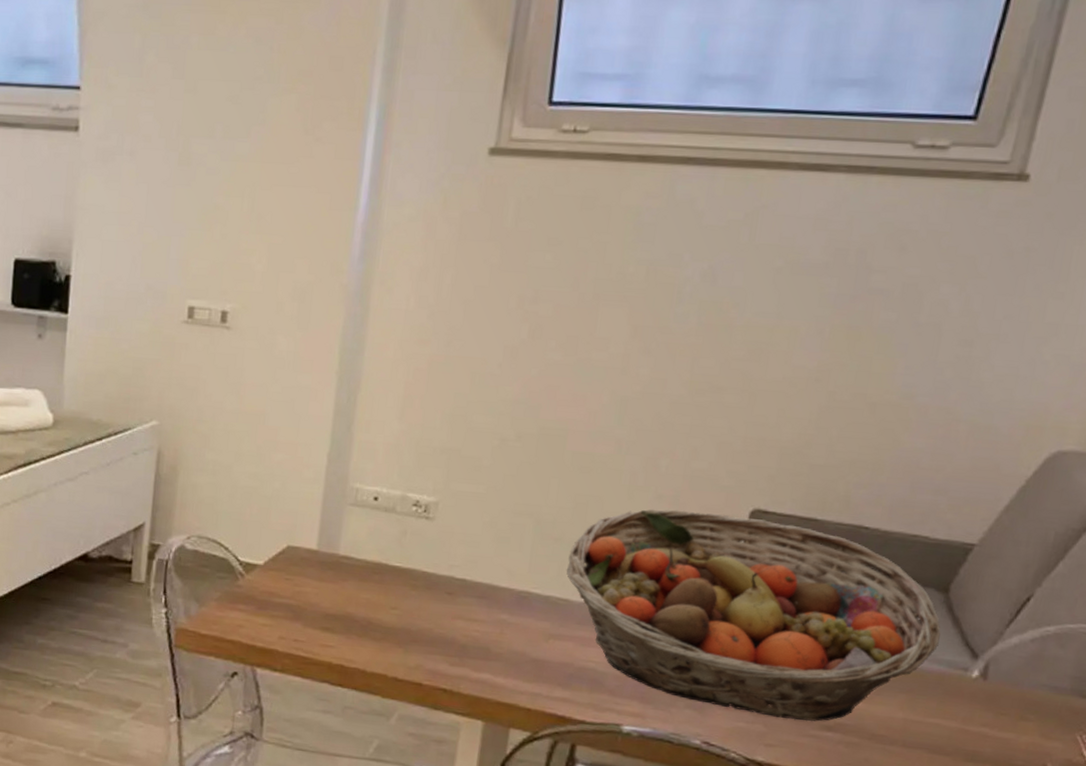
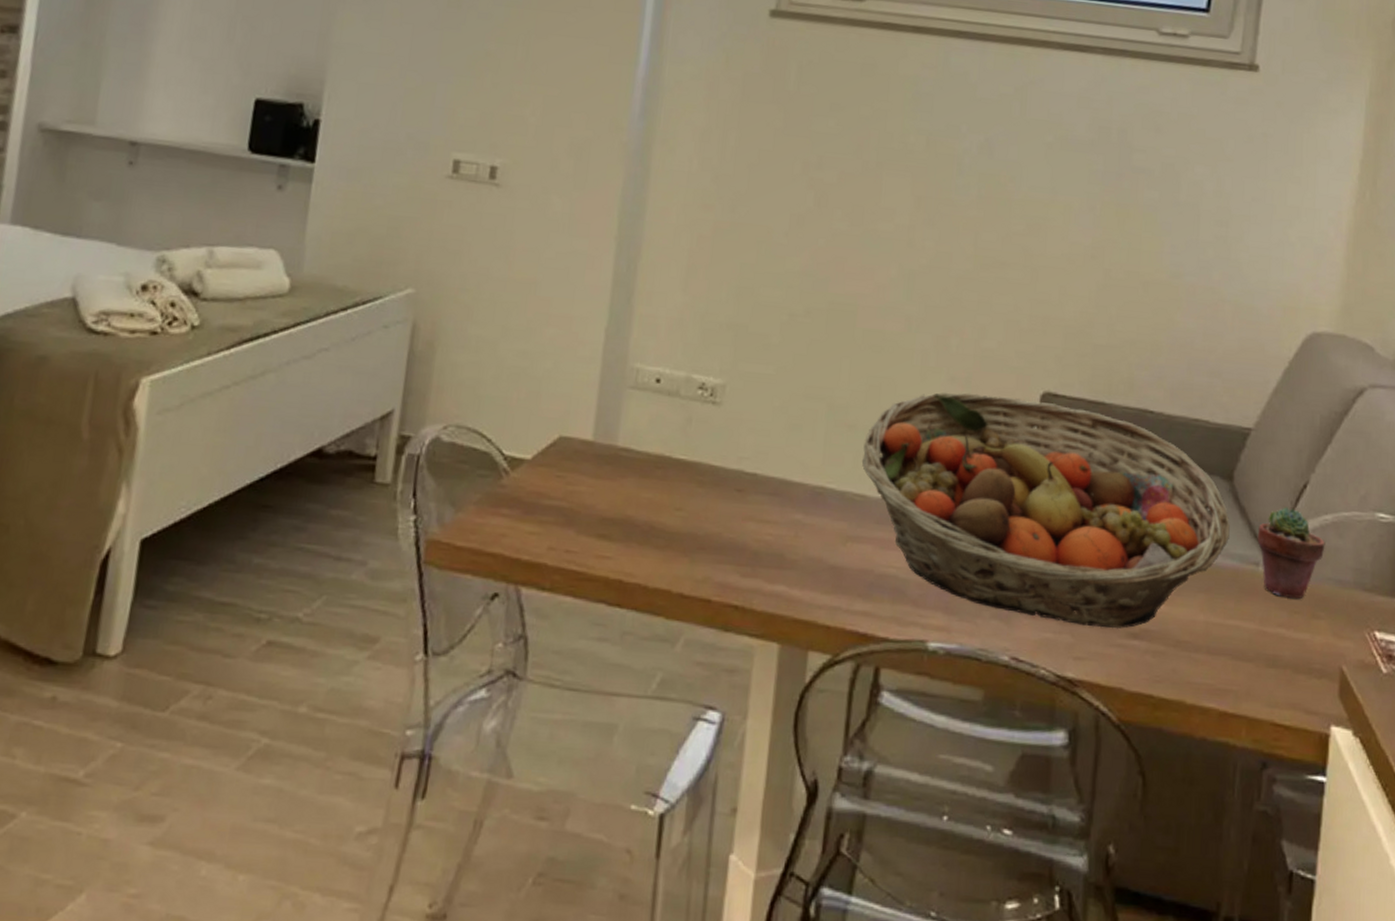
potted succulent: none [968,618,1044,702] -> present [1257,507,1325,599]

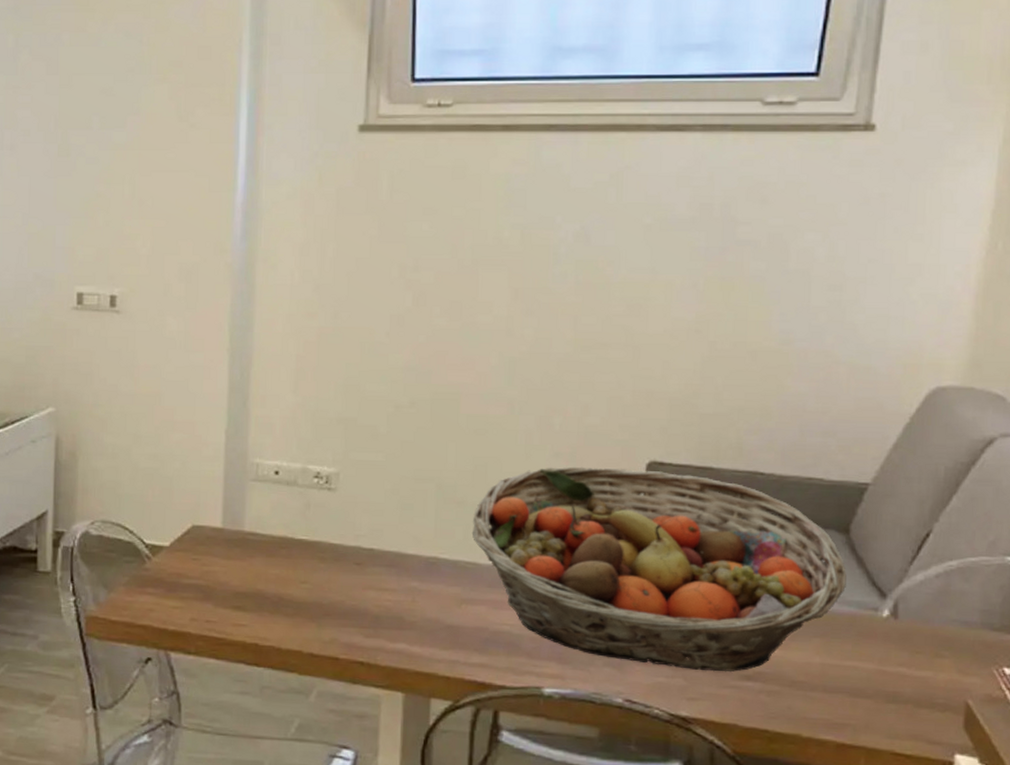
potted succulent: present [1257,507,1325,599] -> none [875,555,950,640]

